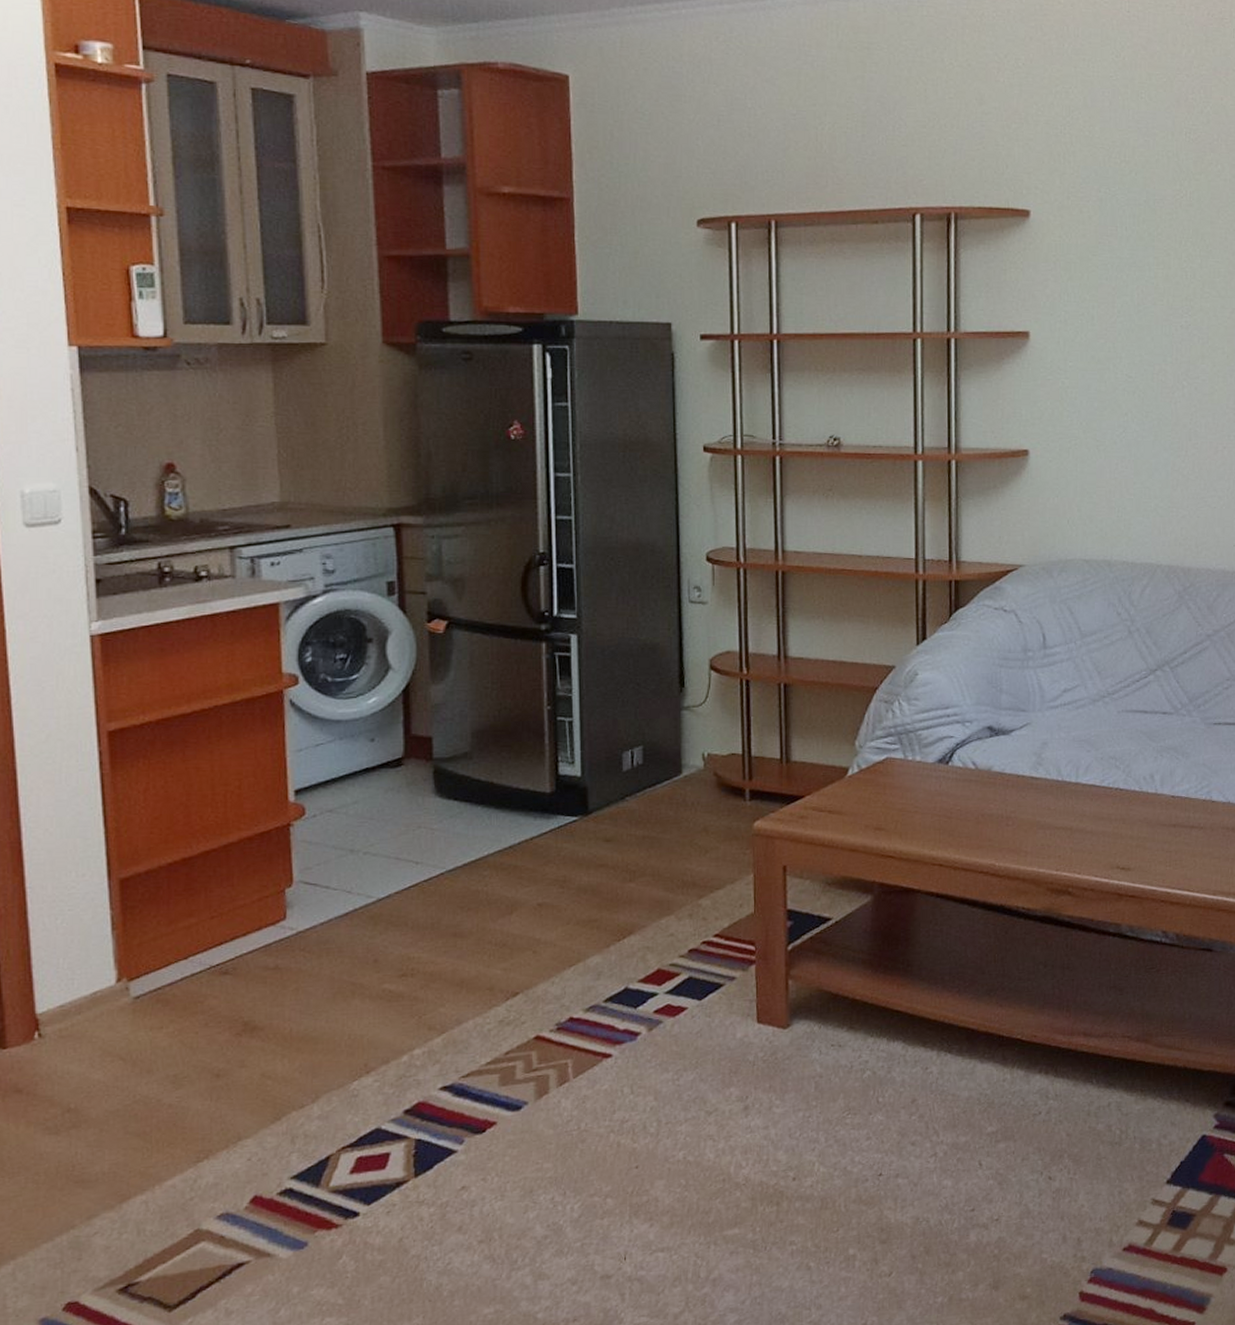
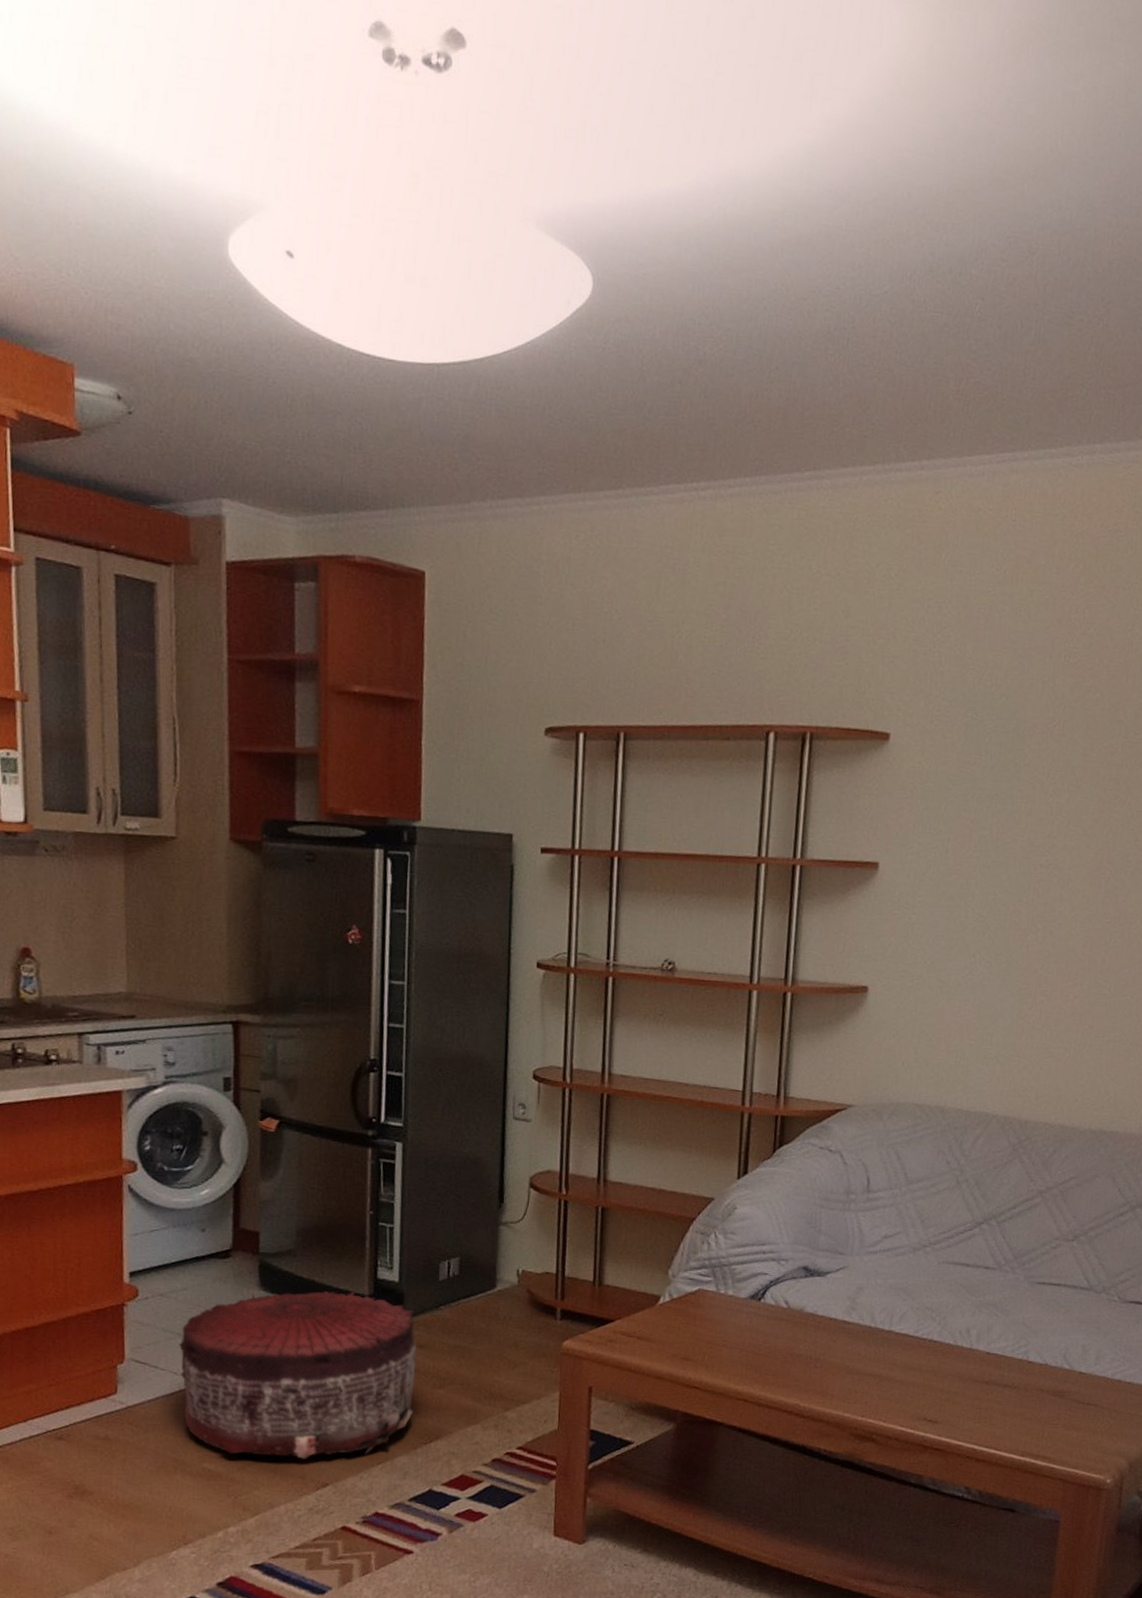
pouf: none [350,789,604,972] -> present [178,1291,417,1459]

